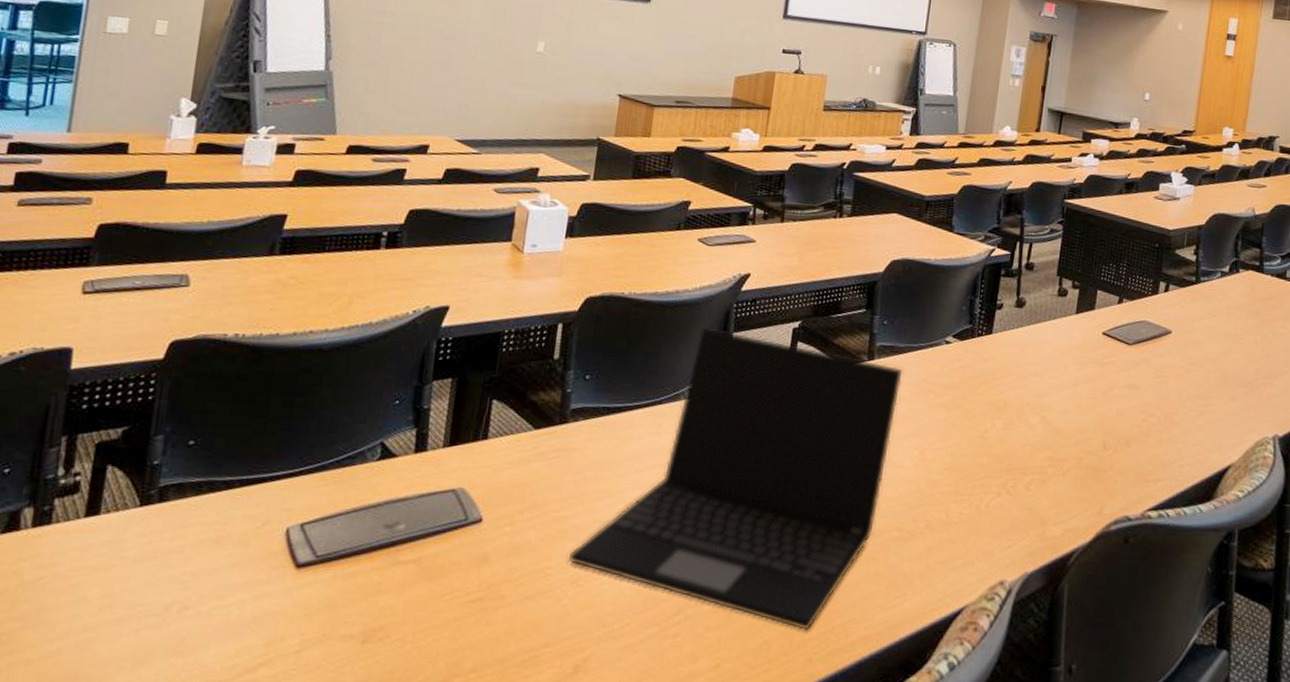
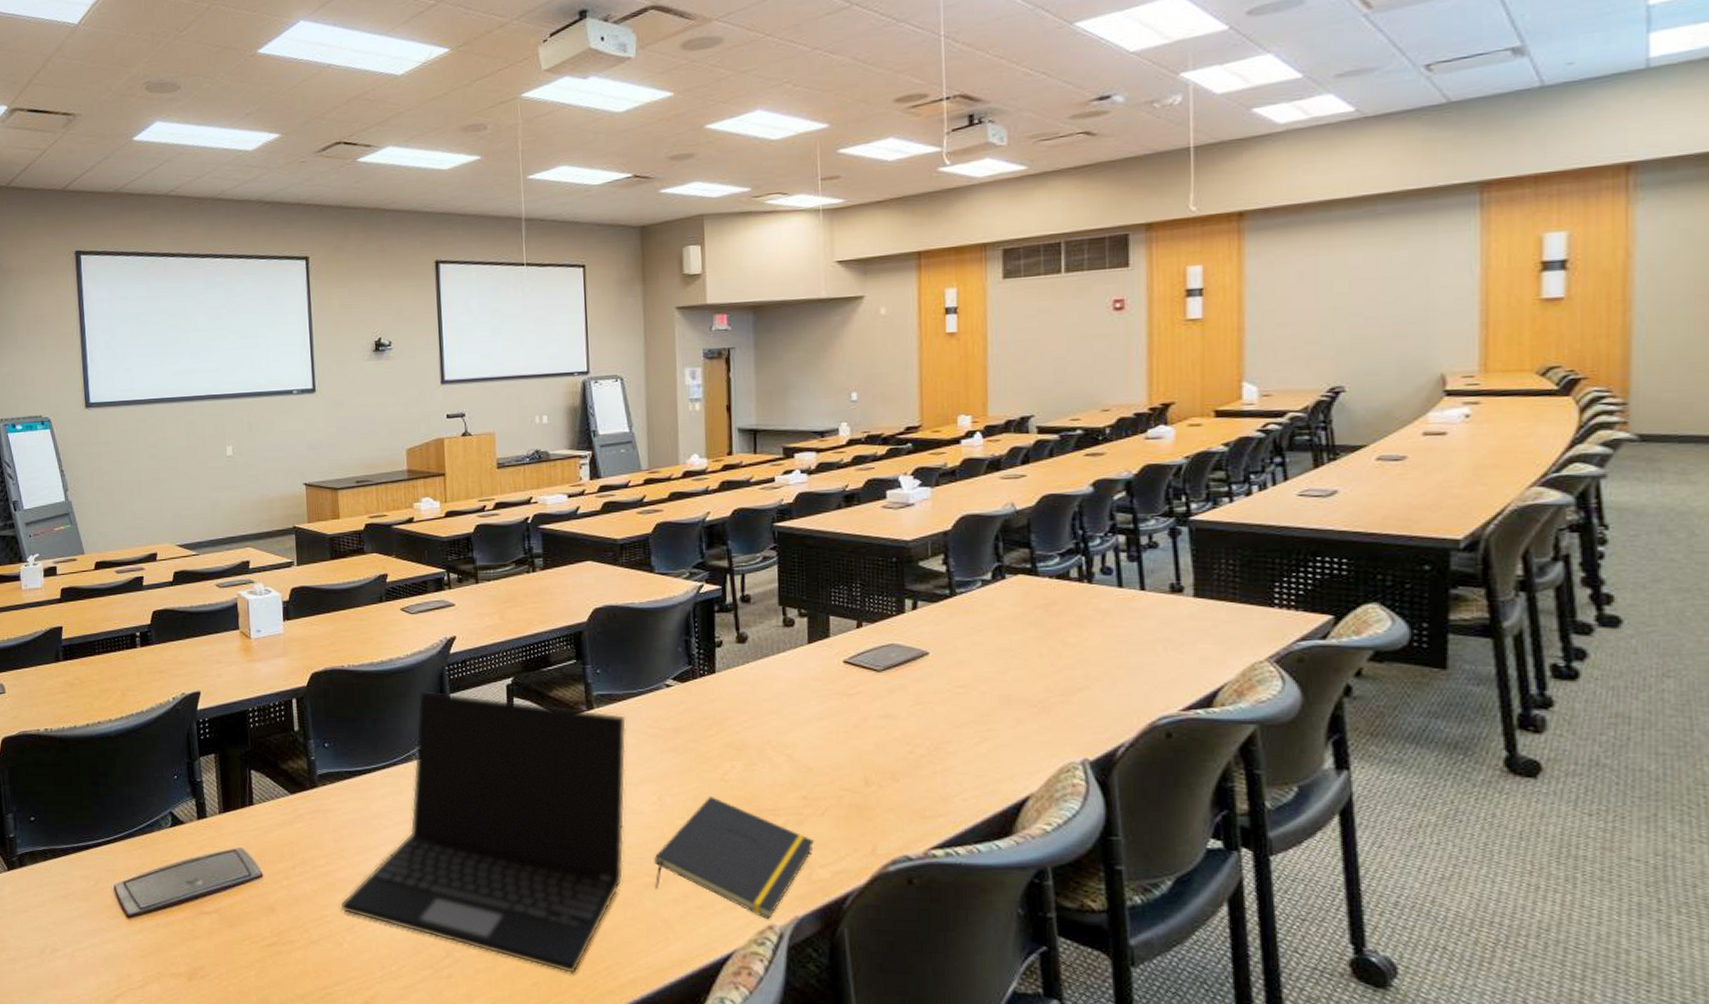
notepad: none [903,452,1053,576] -> present [654,795,815,920]

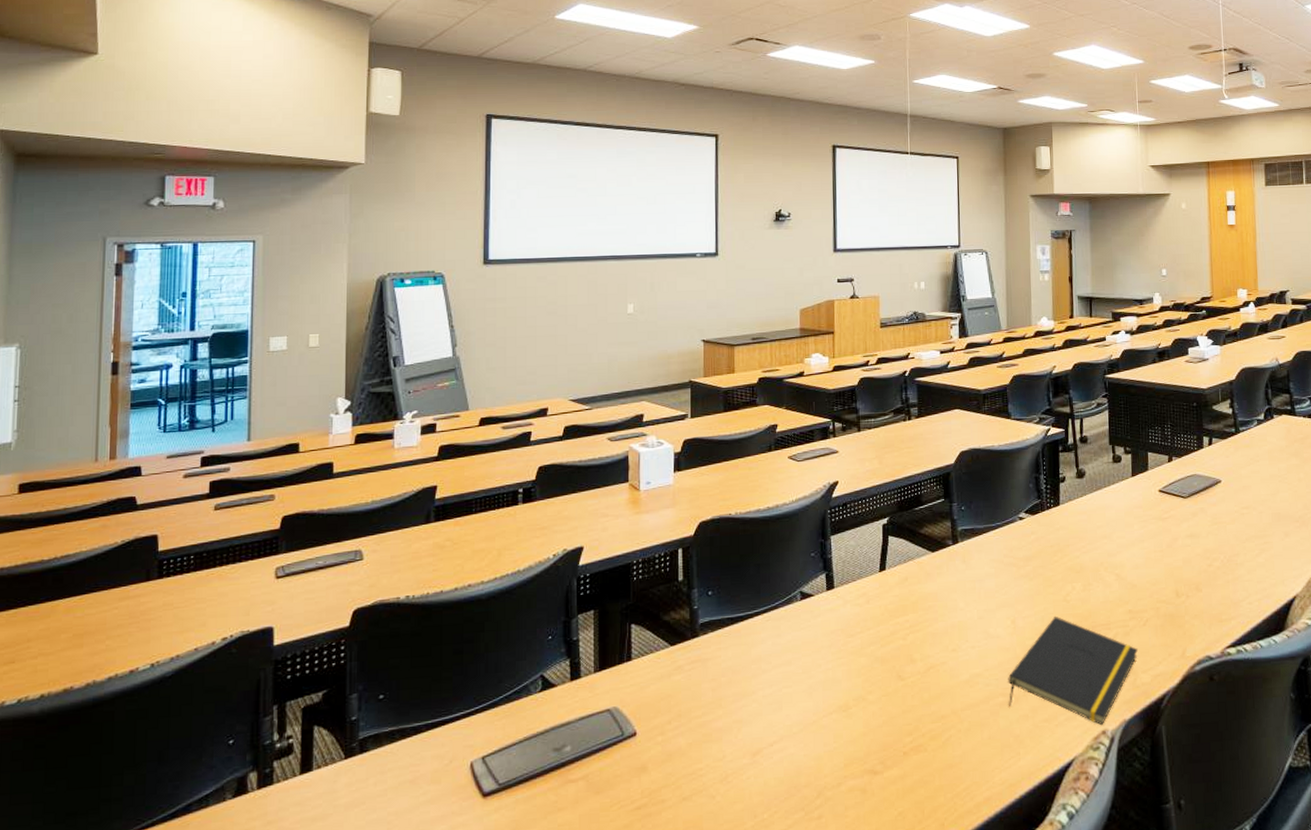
laptop: present [340,691,627,973] -> none [715,534,986,798]

